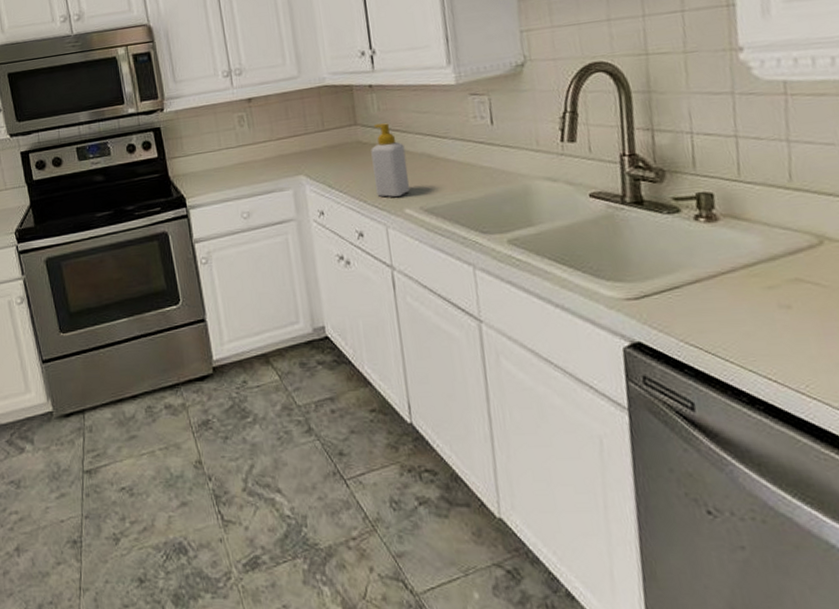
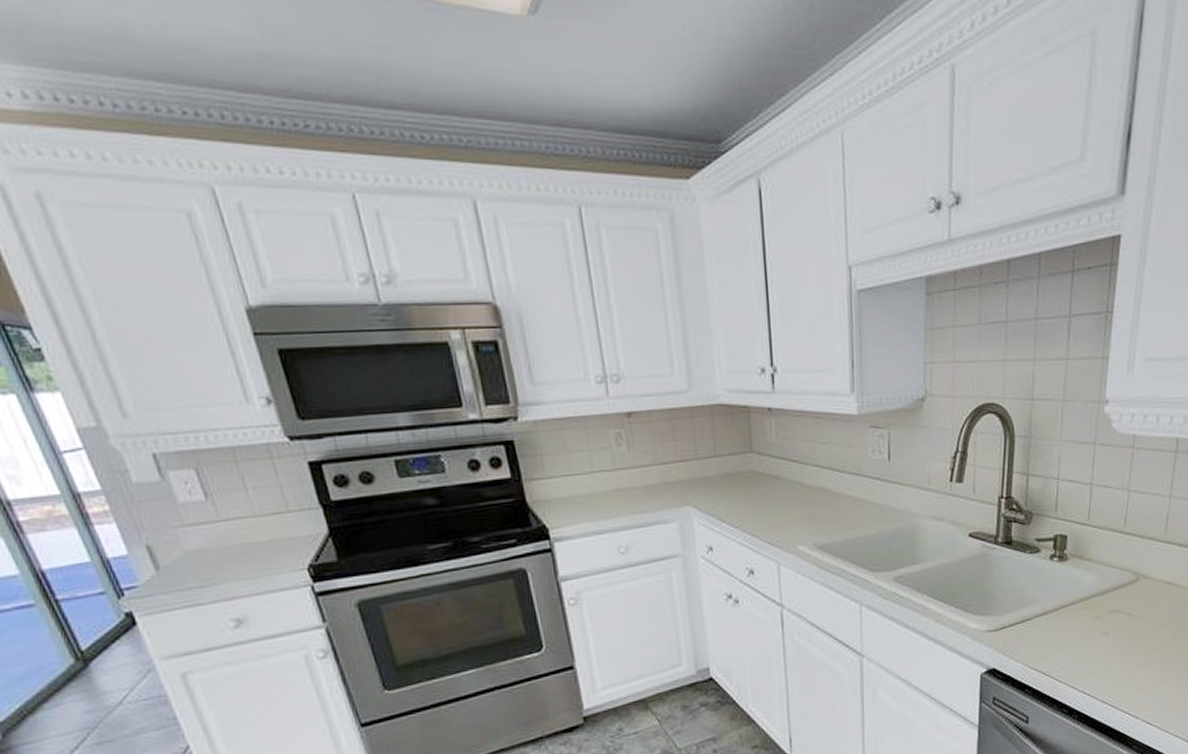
soap bottle: present [371,123,410,198] -> none [766,452,804,533]

